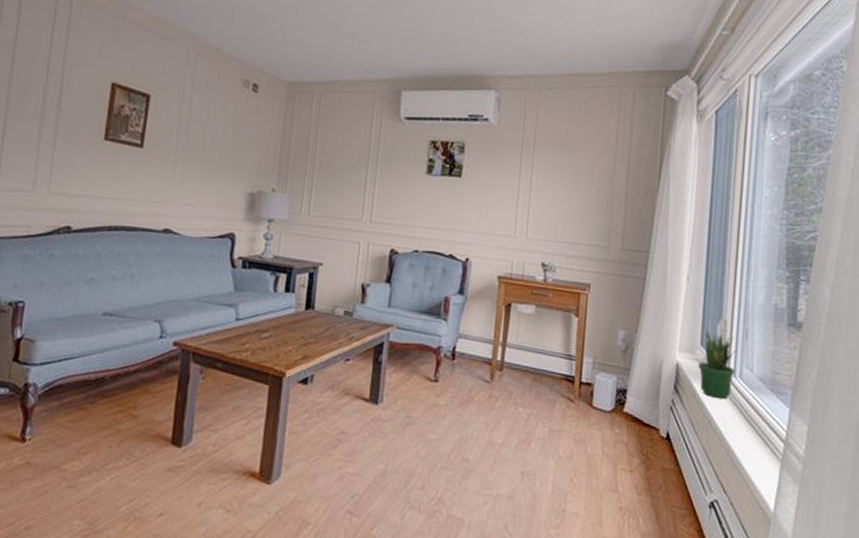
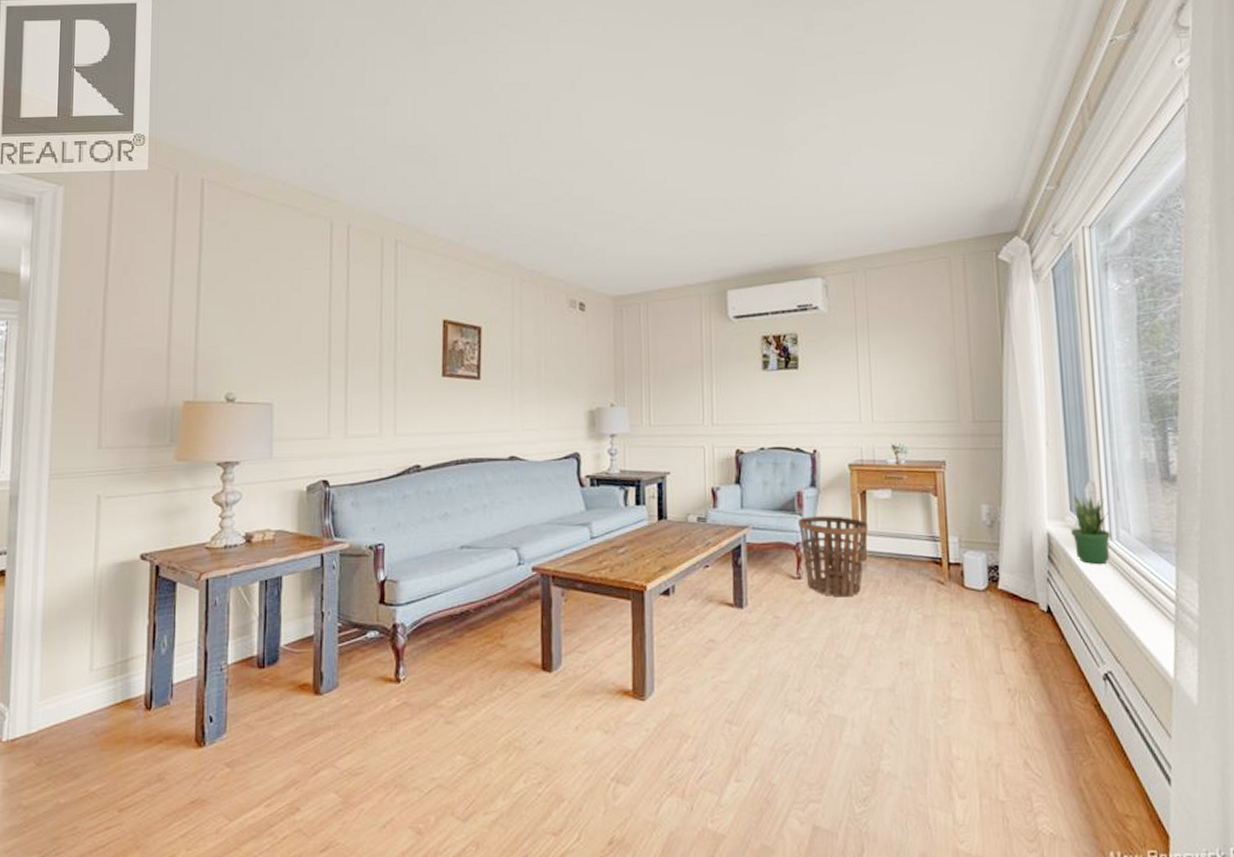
basket: none [442,322,509,405] -> present [798,516,868,597]

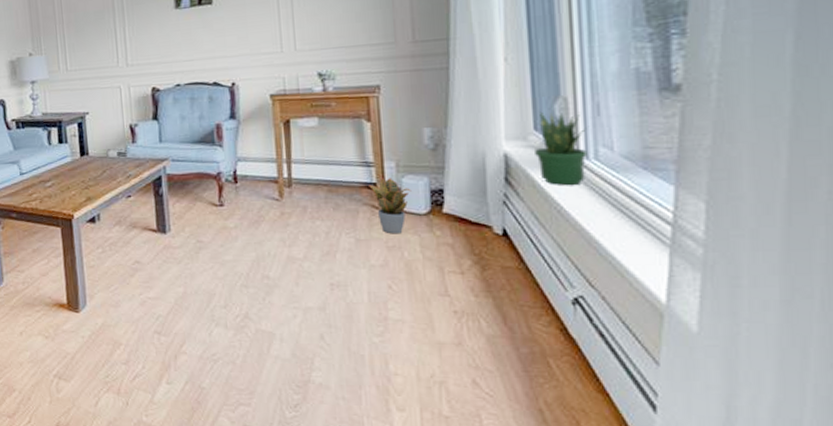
basket: present [798,516,868,597] -> none [218,145,293,223]
potted plant: none [935,552,972,610] -> present [369,177,411,234]

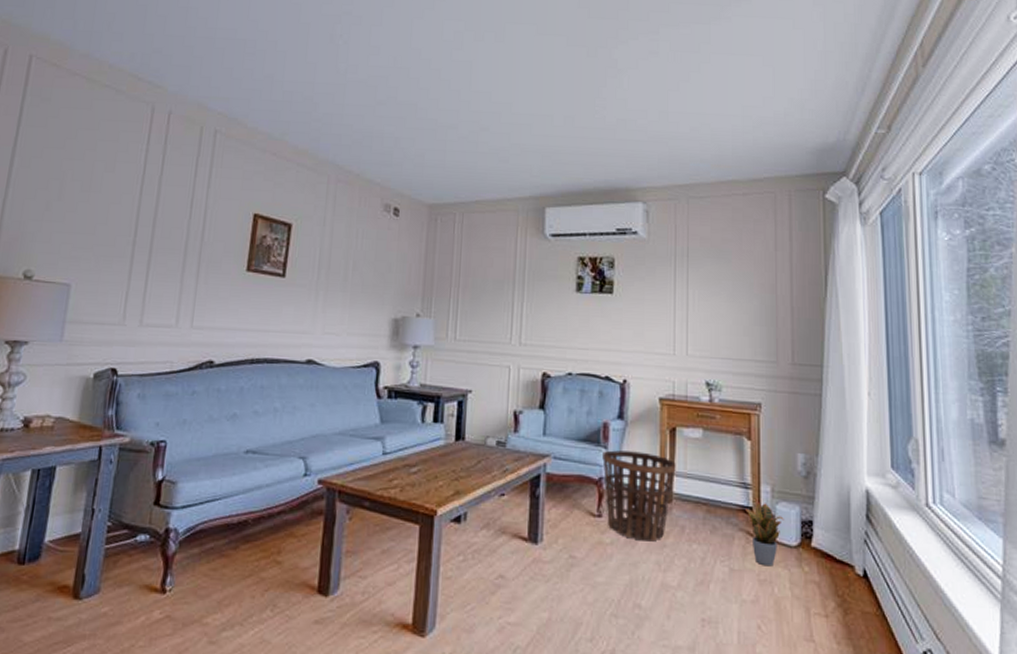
basket: none [218,145,293,223] -> present [602,450,676,542]
planter: present [535,111,588,185] -> none [892,450,935,529]

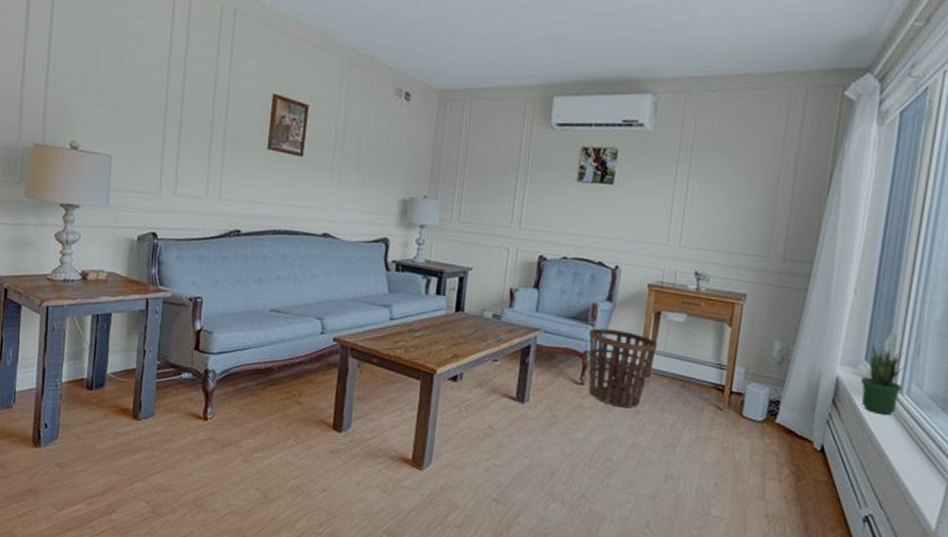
potted plant: present [745,501,784,567] -> none [718,381,753,437]
planter: none [892,450,935,529] -> present [861,344,906,415]

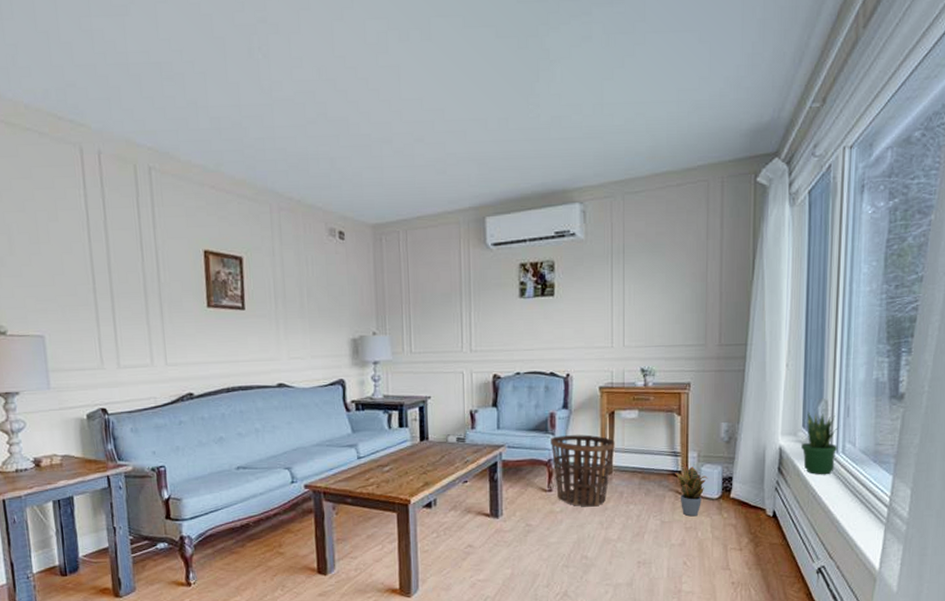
potted plant: none [718,381,753,437] -> present [675,465,708,517]

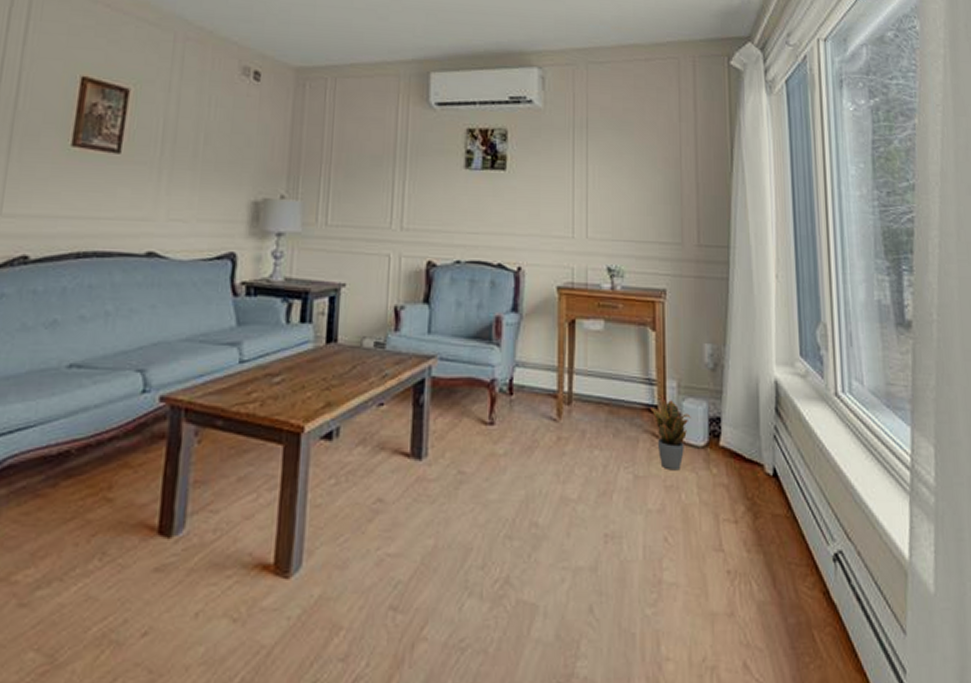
basket: present [551,434,615,507] -> none [495,348,576,450]
planter: present [801,412,839,474] -> none [800,336,844,420]

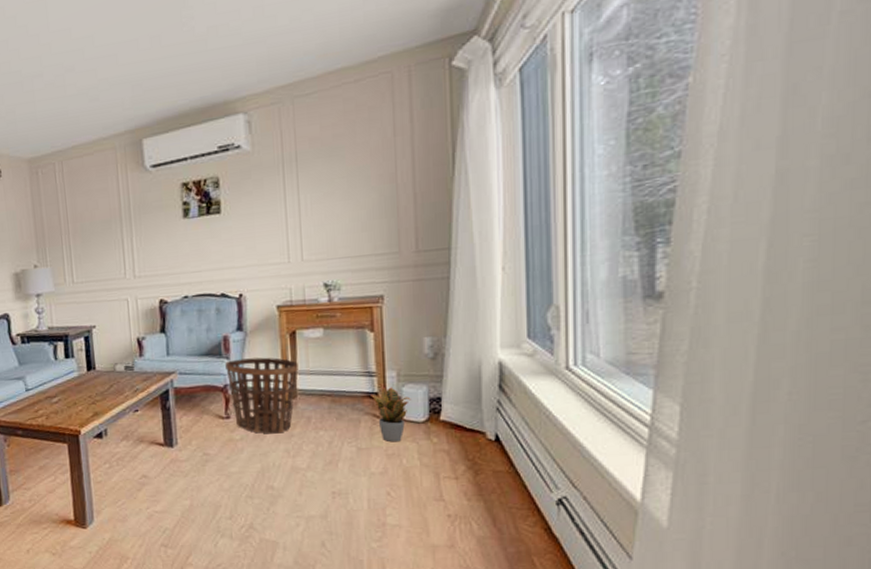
basket: none [495,348,576,450] -> present [225,357,298,434]

